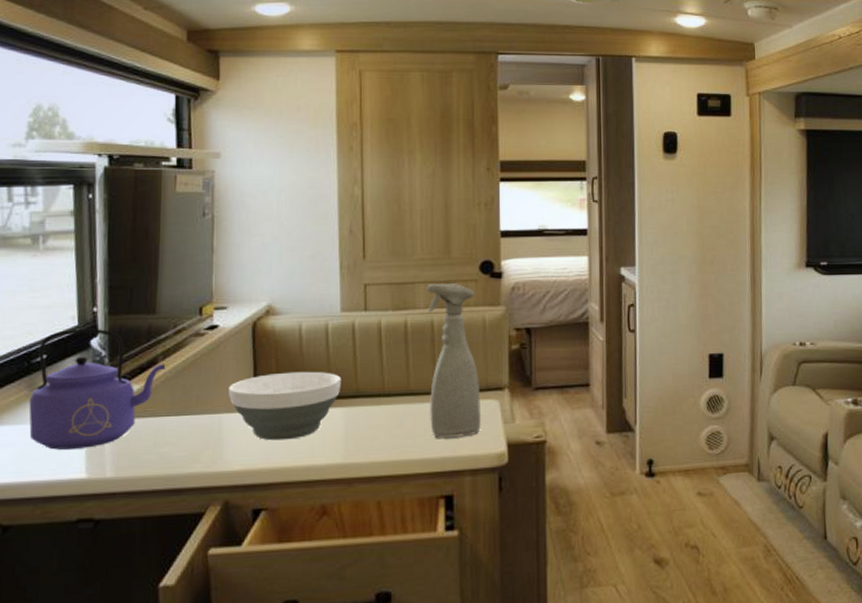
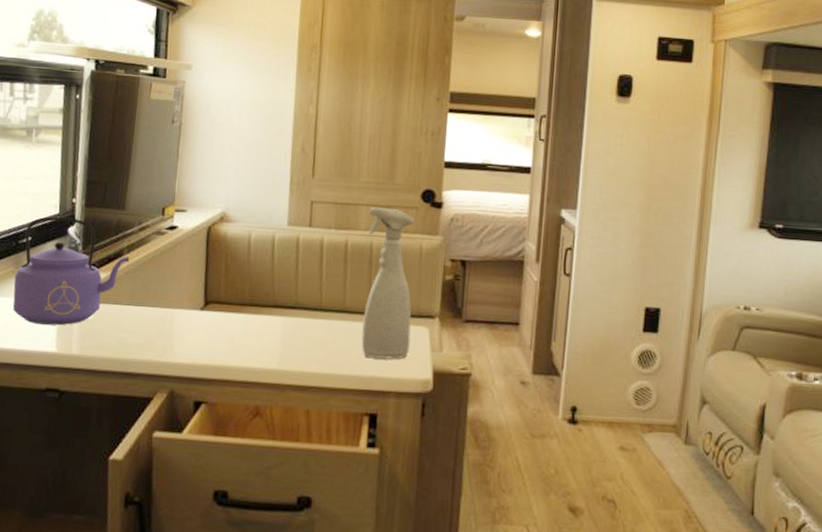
bowl: present [229,371,342,441] -> none [182,277,283,341]

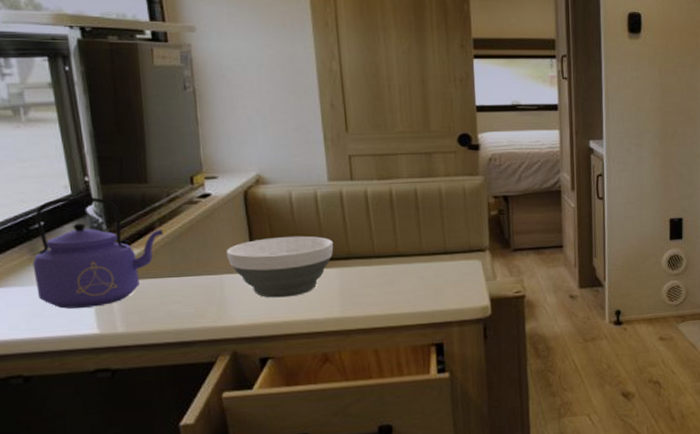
bowl: none [182,277,283,341] -> present [227,235,334,298]
spray bottle: present [361,207,414,360] -> none [408,154,466,294]

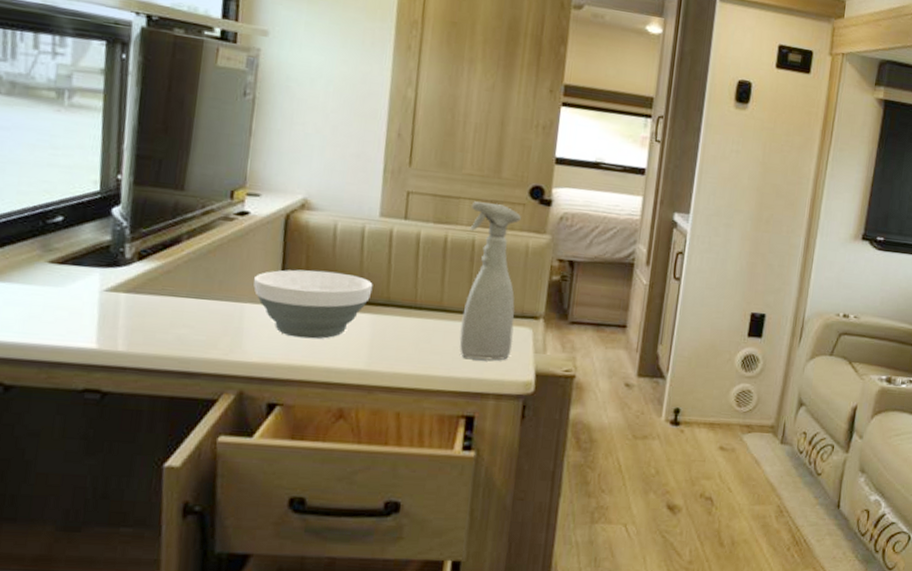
kettle: present [32,196,164,309] -> none [39,194,190,319]
spray bottle: none [408,154,466,294] -> present [459,201,521,361]

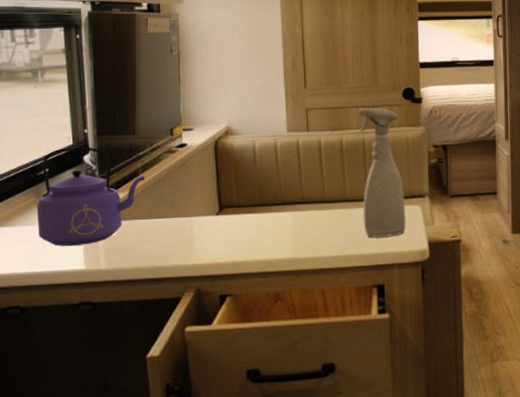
kettle: none [39,194,190,319] -> present [36,146,145,246]
bowl: present [253,269,373,339] -> none [197,182,289,239]

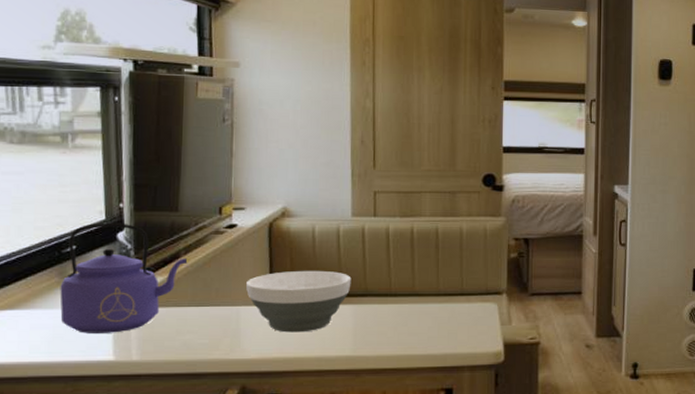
bowl: none [197,182,289,239] -> present [246,270,351,333]
spray bottle: present [357,107,407,238] -> none [432,193,481,337]

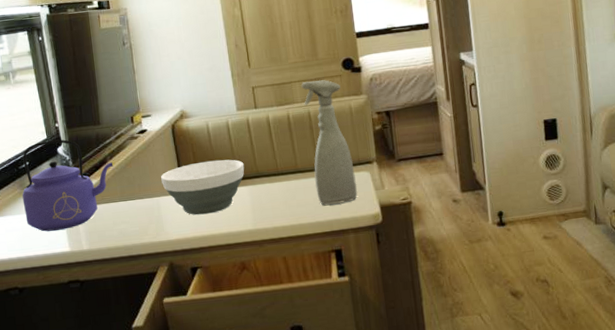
spray bottle: none [432,193,481,337] -> present [301,79,358,205]

